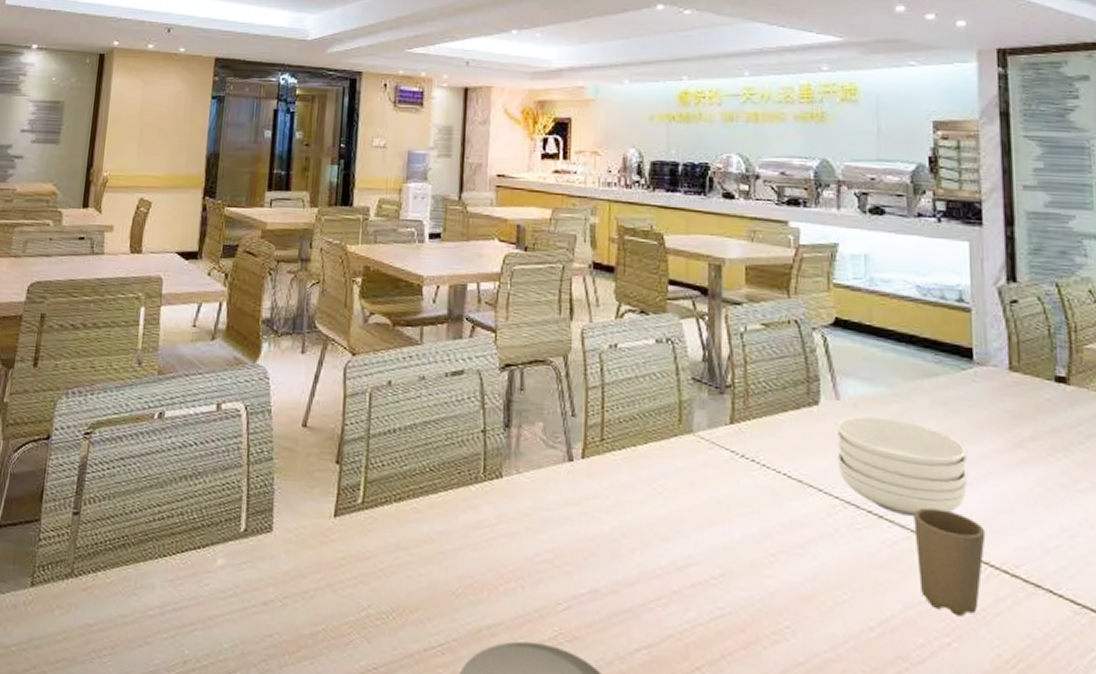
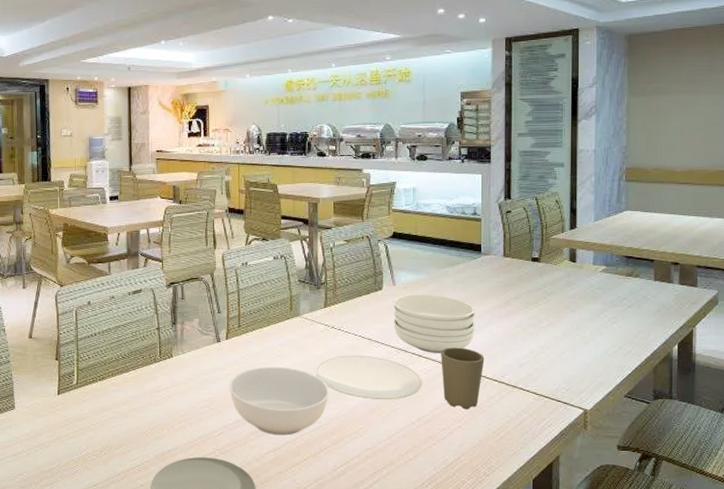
bowl: none [583,507,738,624] -> present [229,366,330,436]
plate: none [715,501,887,585] -> present [315,355,424,400]

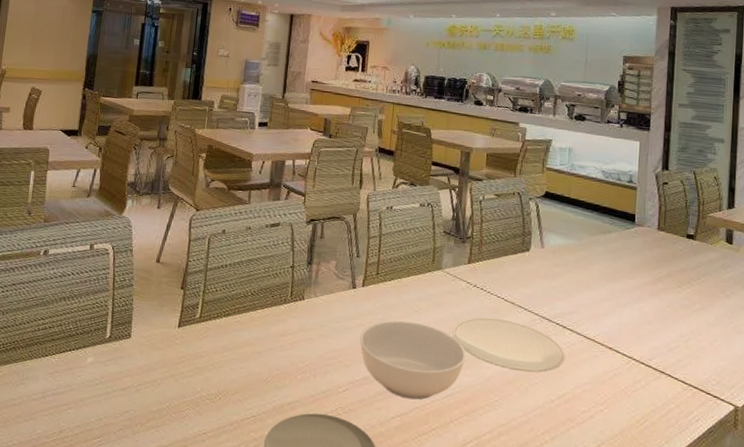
bowl: present [394,294,475,353] -> none [539,259,626,327]
cup: present [441,347,485,410] -> none [586,321,632,393]

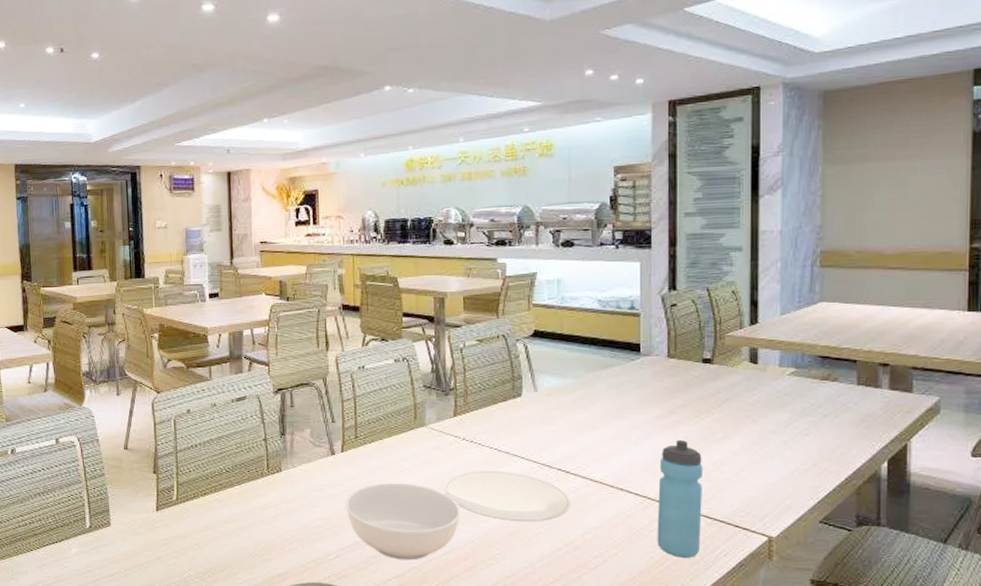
water bottle: none [638,306,683,420] -> present [657,439,704,558]

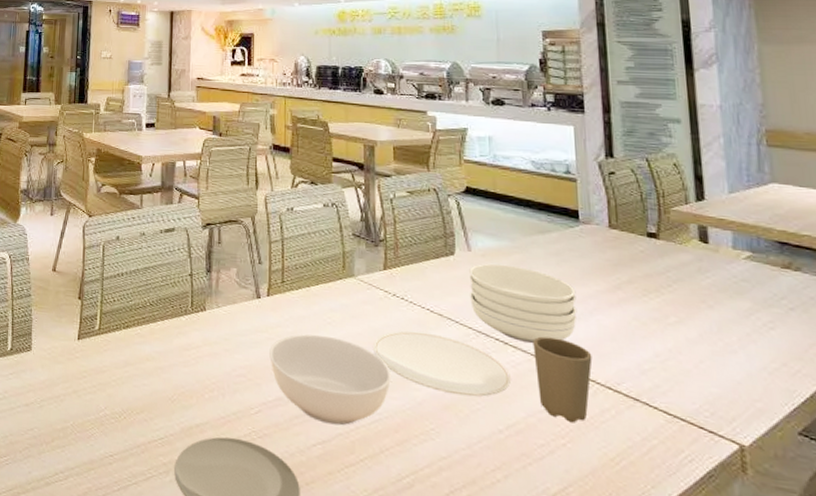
bowl: none [535,401,634,469] -> present [469,263,577,343]
cup: none [592,463,645,535] -> present [533,336,593,423]
water bottle: present [657,439,704,558] -> none [607,319,661,460]

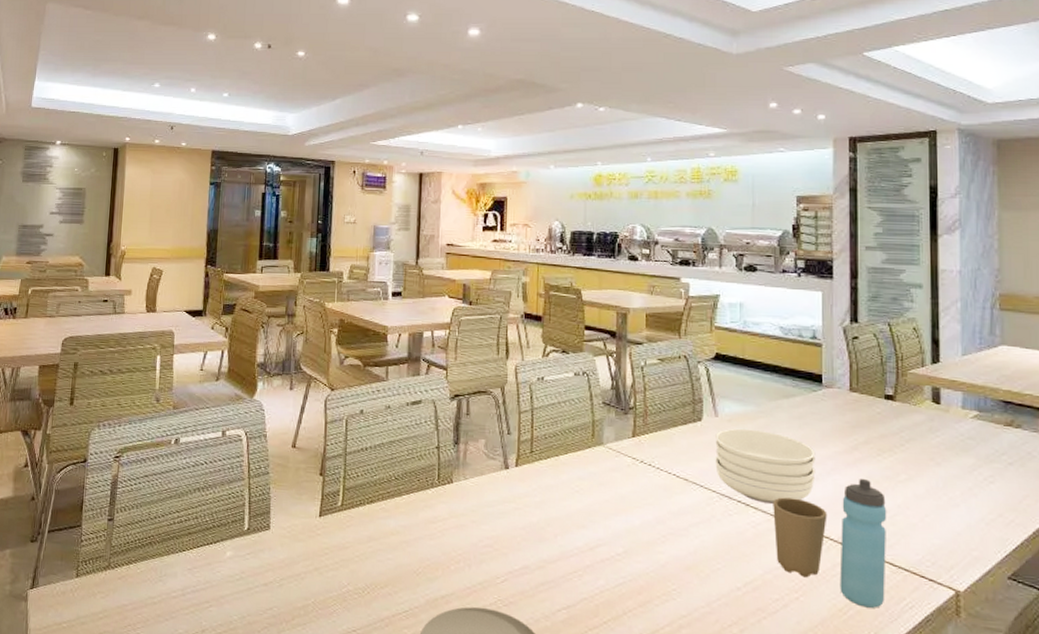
bowl: present [269,334,392,426] -> none [517,502,637,590]
plate: present [373,330,512,397] -> none [620,496,752,557]
water bottle: none [607,319,661,460] -> present [839,478,887,608]

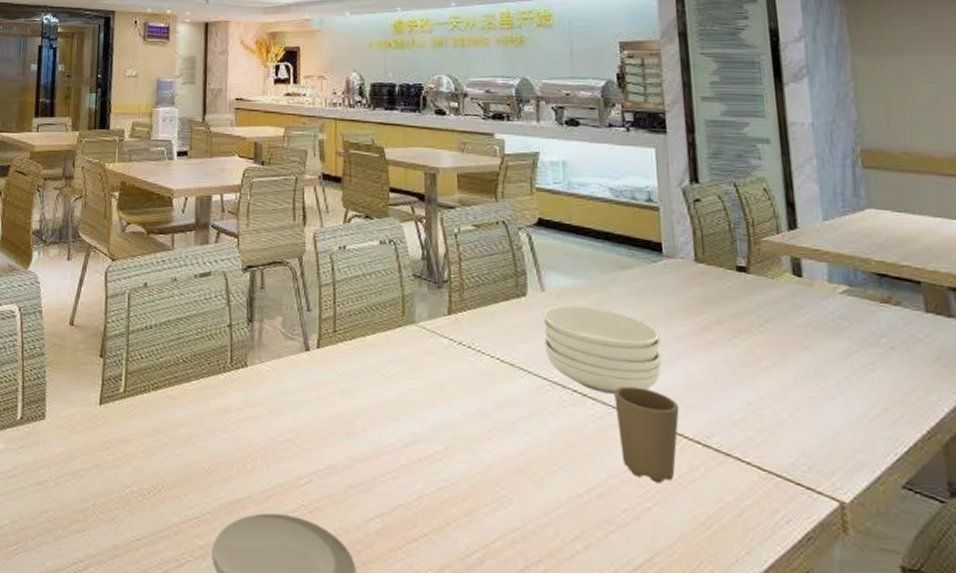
water bottle: present [839,478,887,608] -> none [695,364,755,522]

